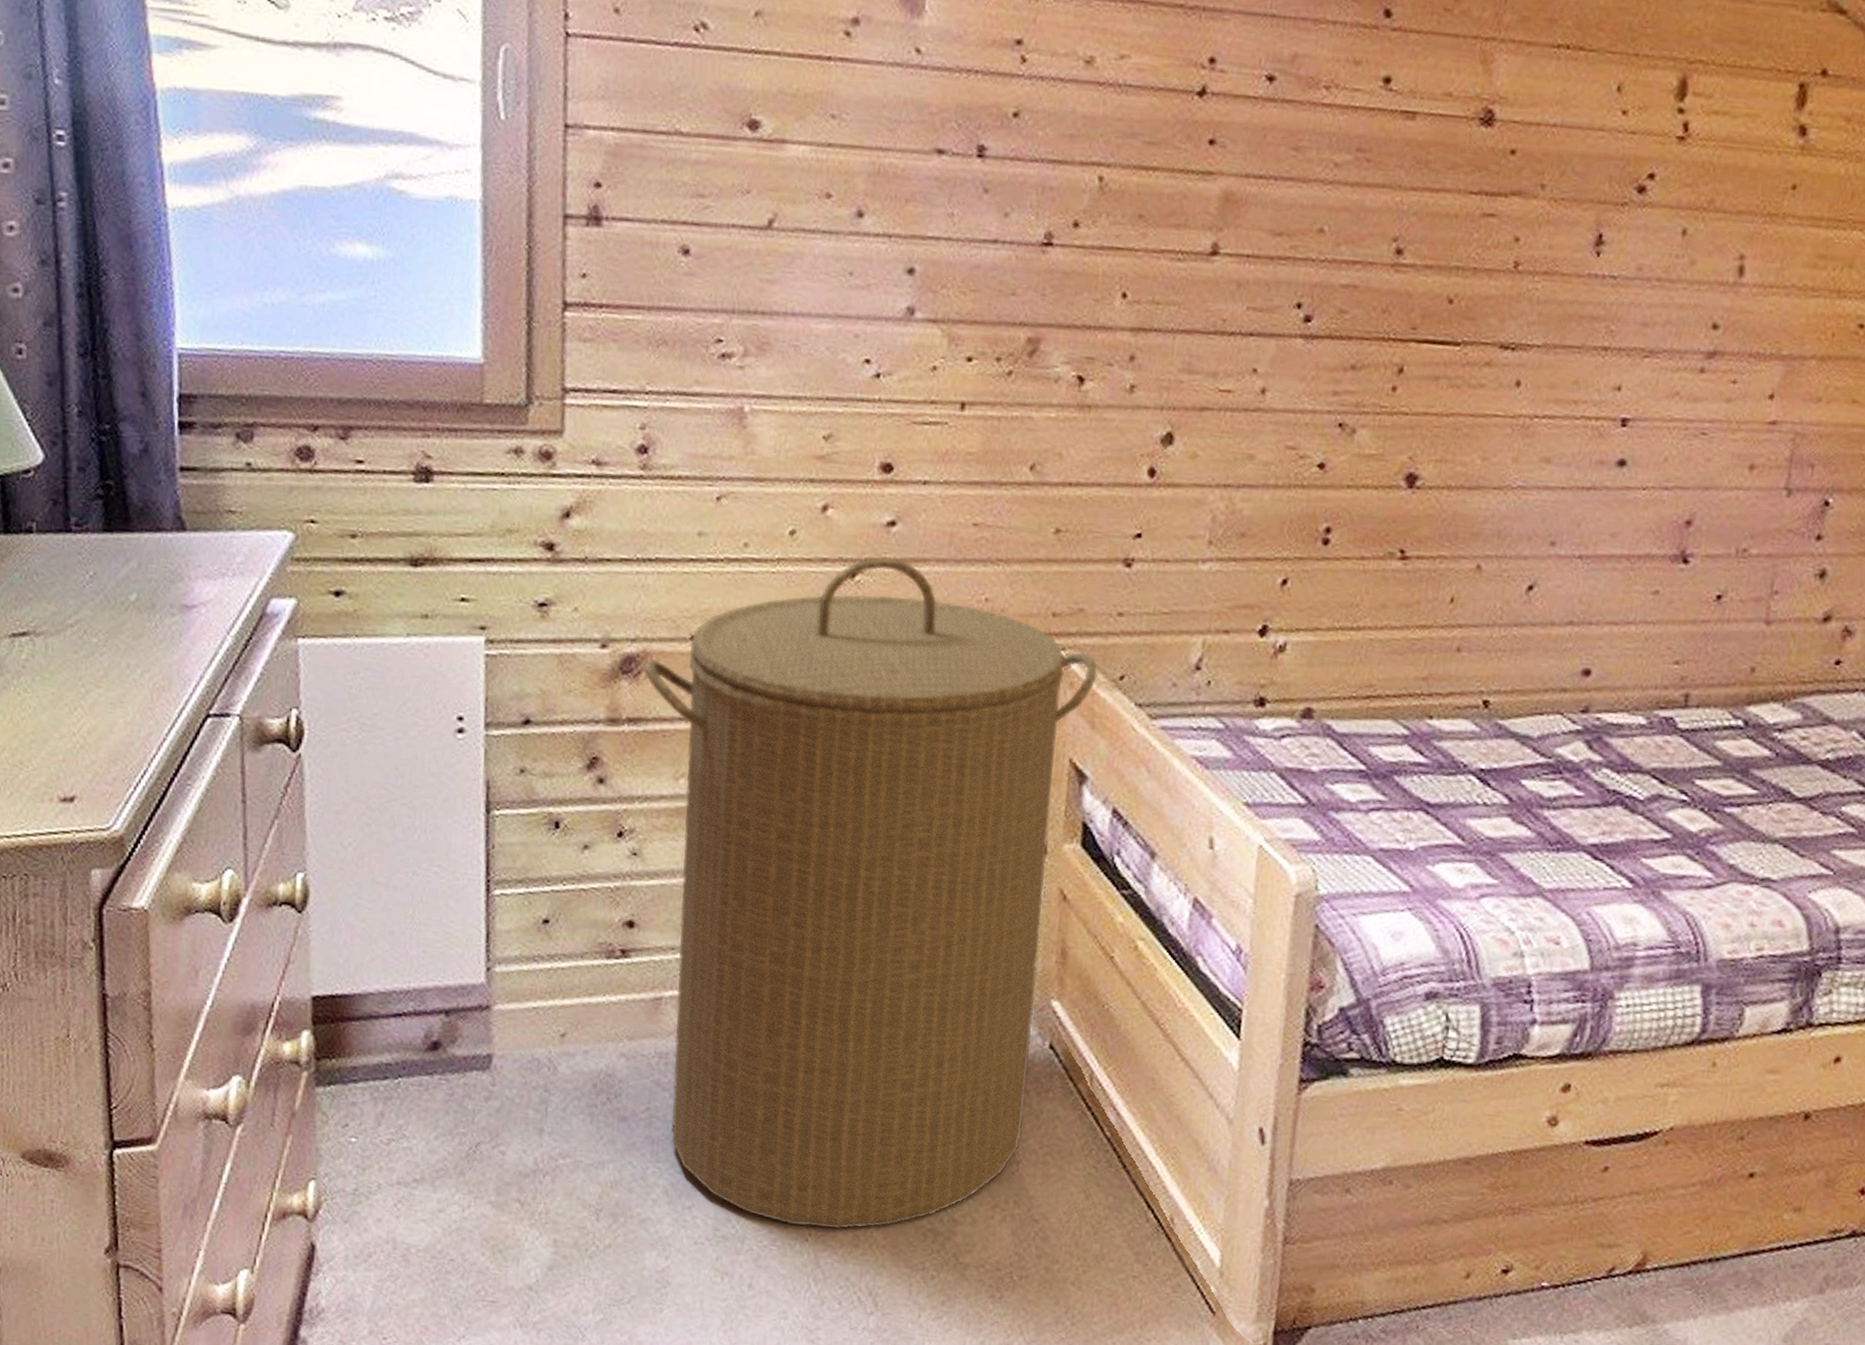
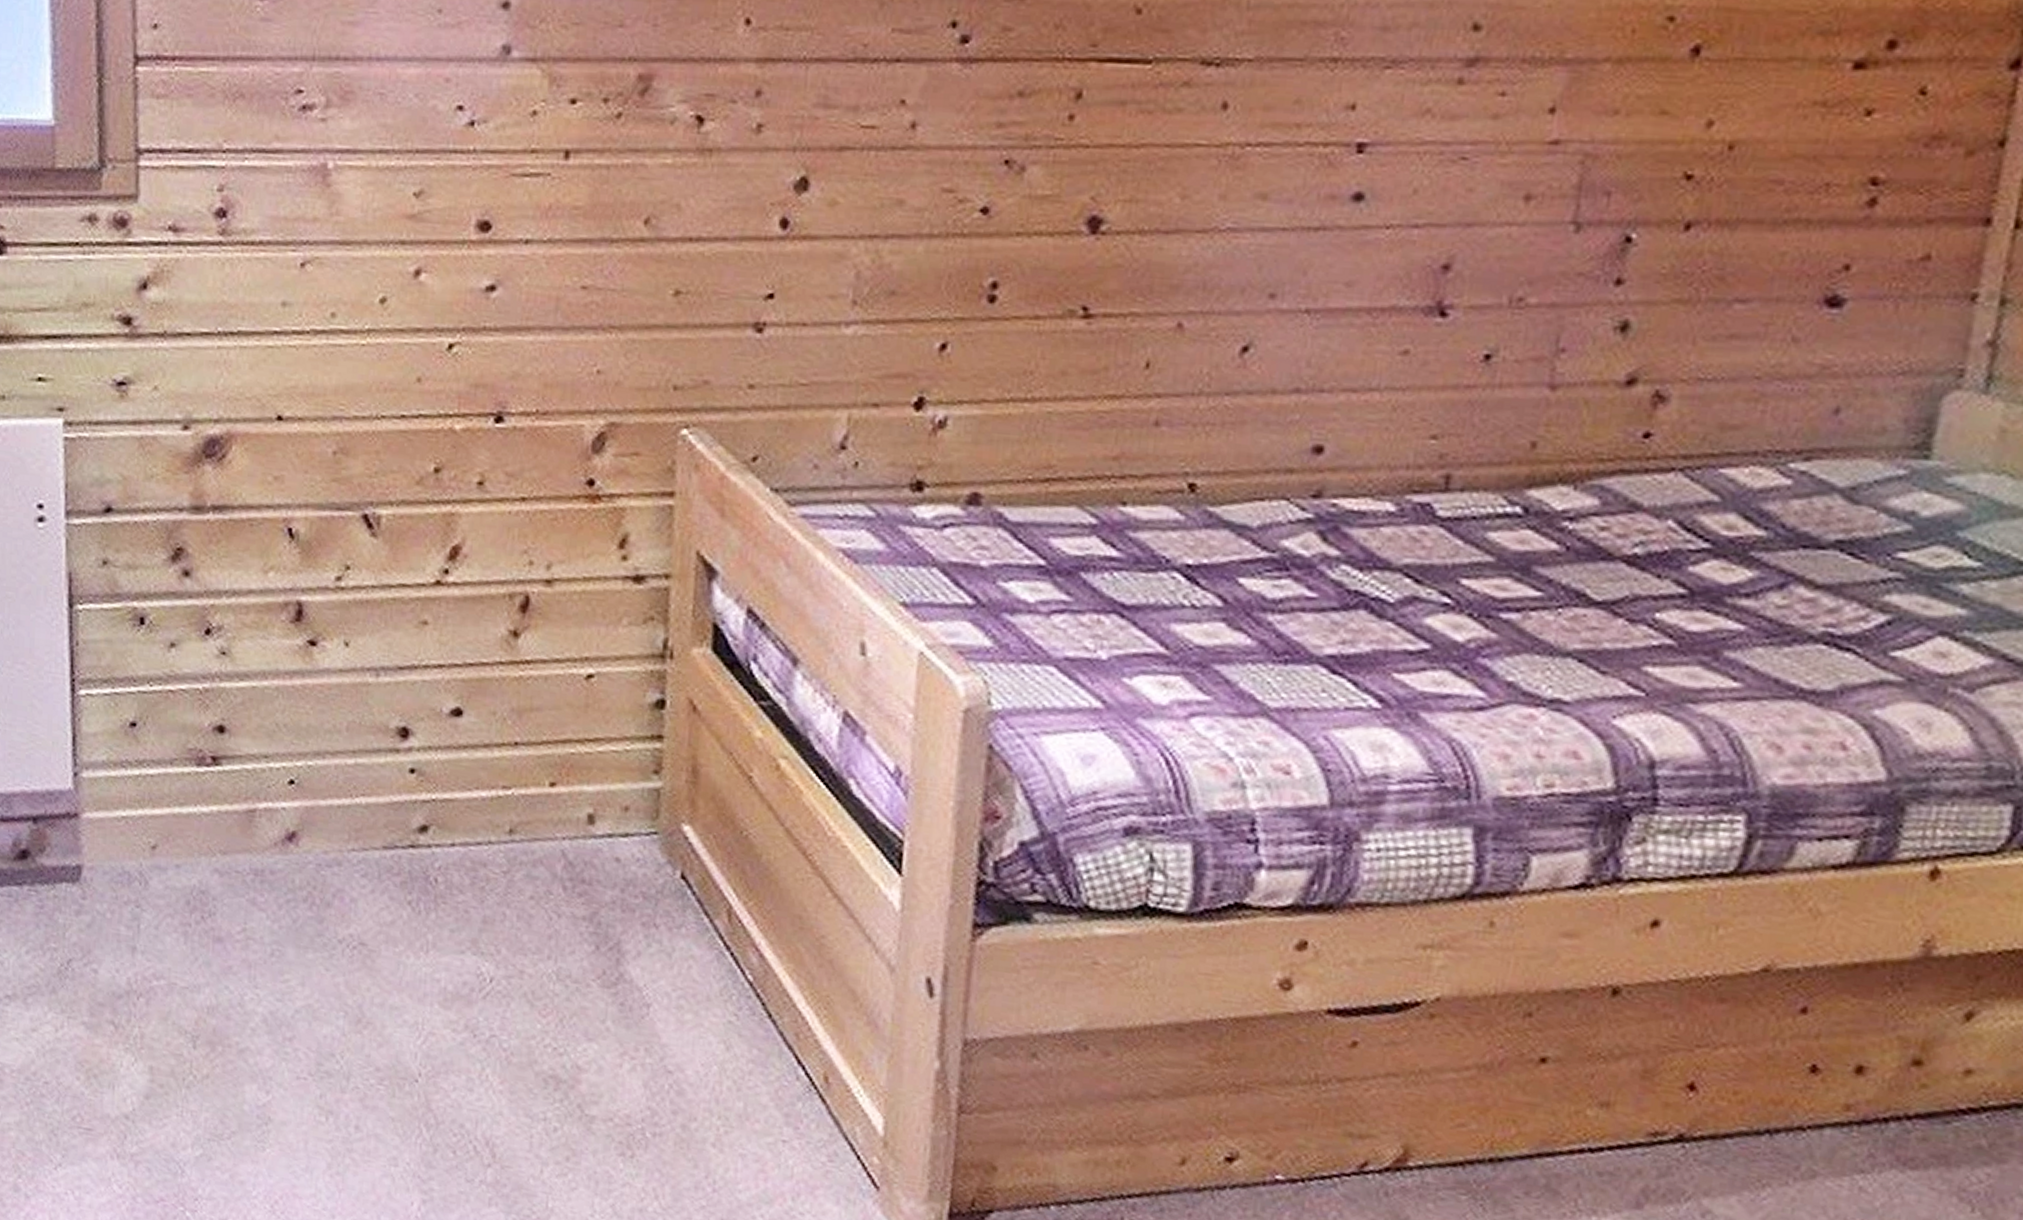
laundry hamper: present [641,556,1098,1230] -> none [225,325,727,1071]

